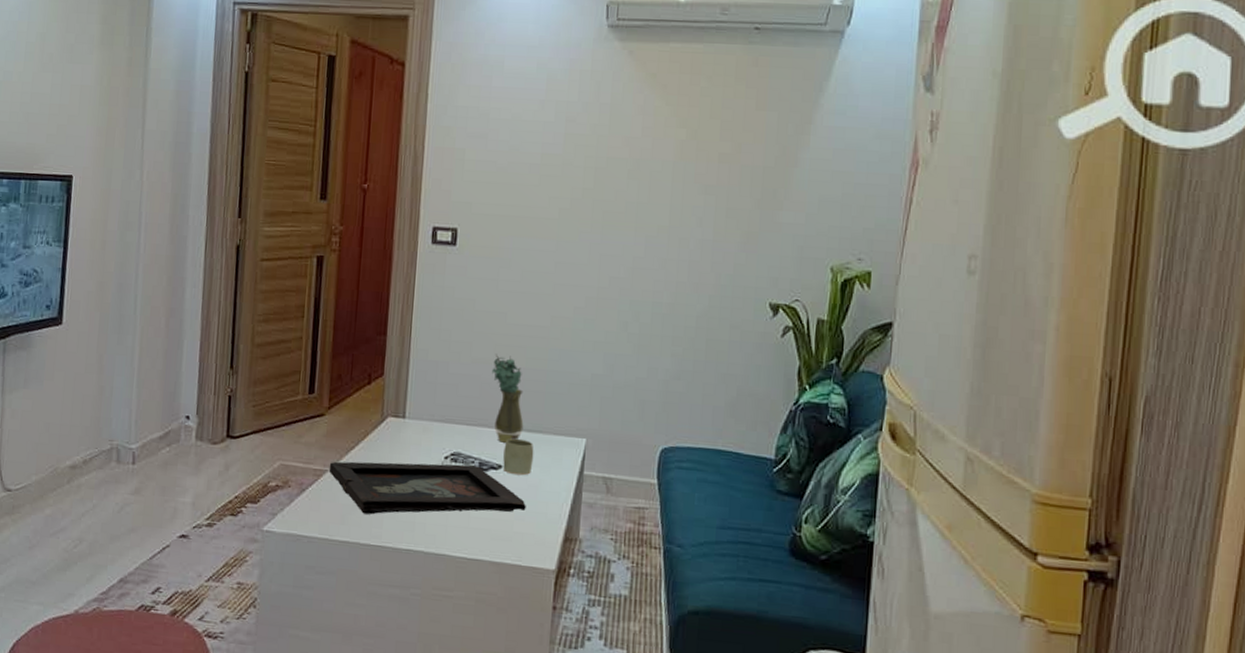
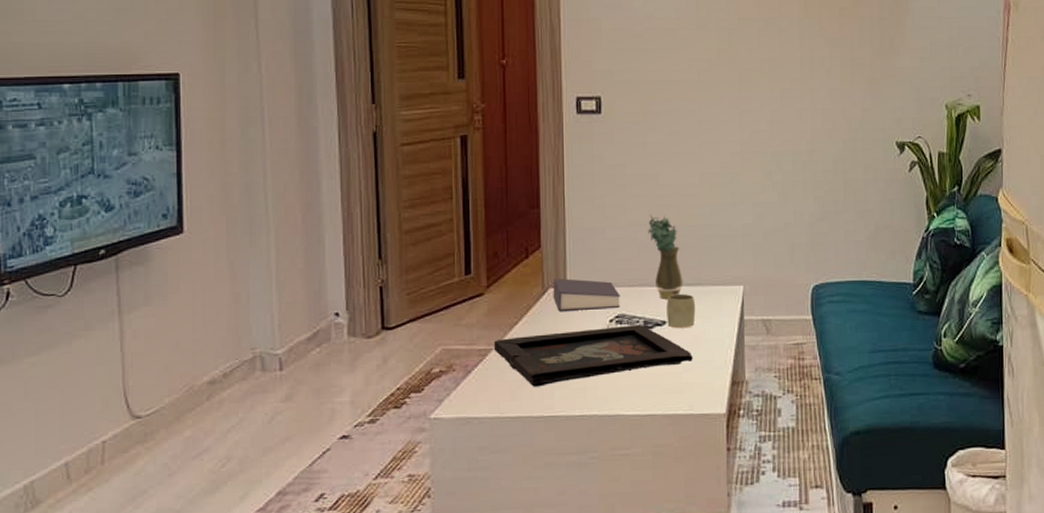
book: none [391,407,458,445] -> present [553,278,620,312]

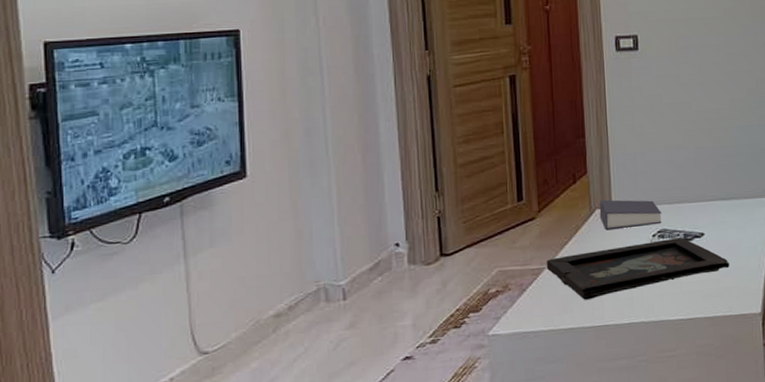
vase: present [648,214,683,299] -> none [684,138,719,214]
mug: present [667,294,696,329] -> none [704,208,731,240]

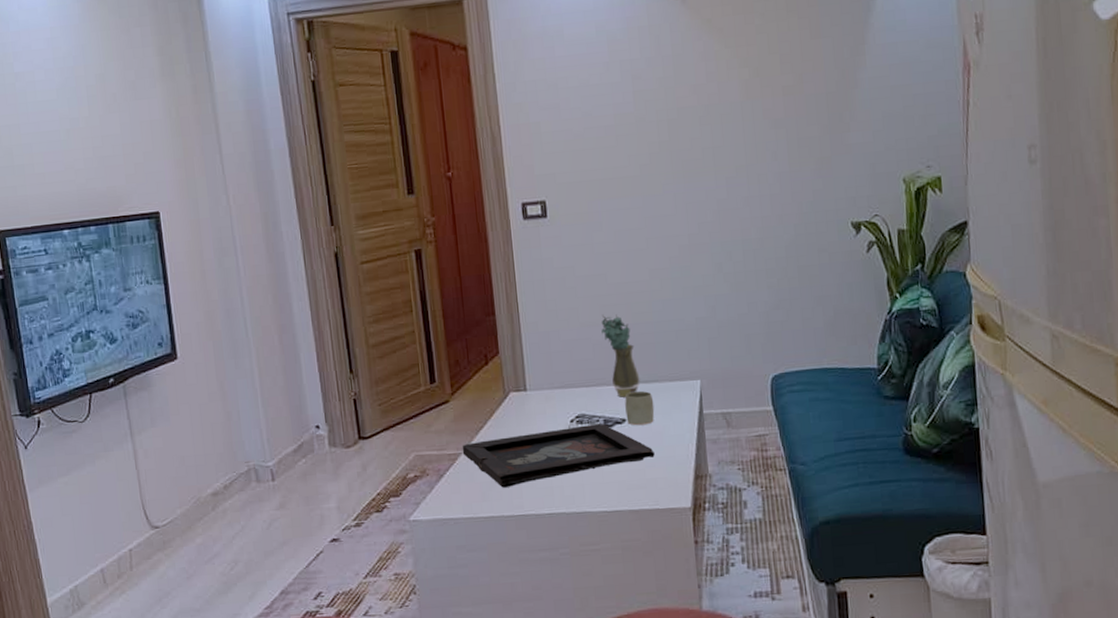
book: present [599,199,662,231] -> none [513,382,580,415]
vase: none [684,138,719,214] -> present [601,314,640,398]
mug: none [704,208,731,240] -> present [624,391,655,426]

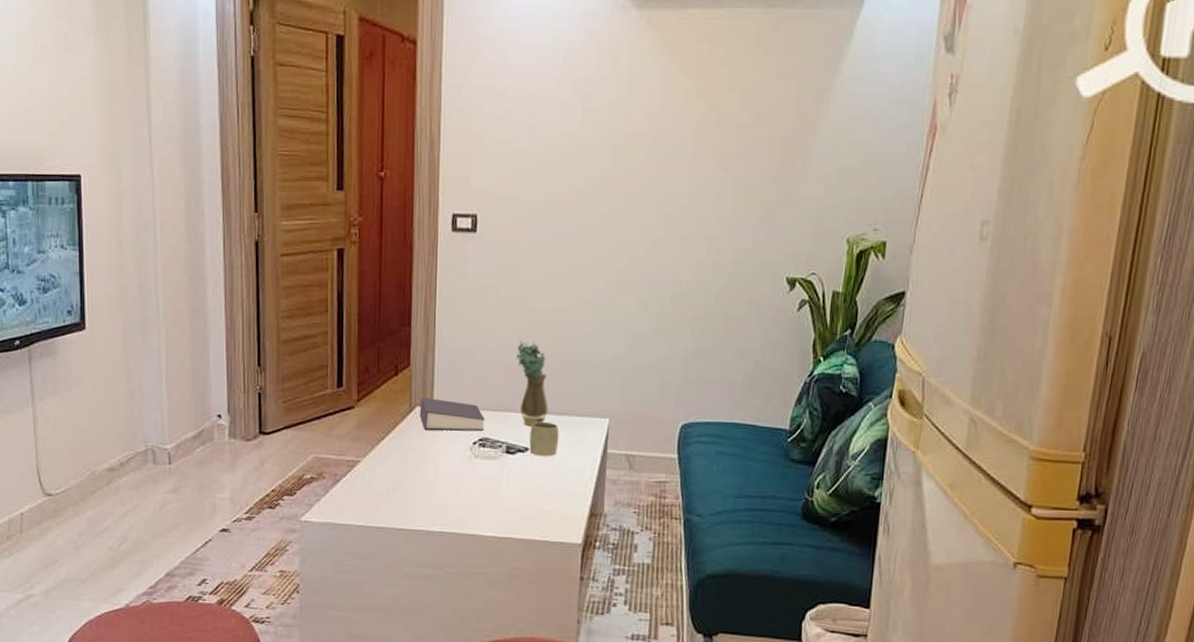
decorative tray: present [462,423,655,488] -> none [361,448,553,501]
book: none [513,382,580,415] -> present [419,396,485,431]

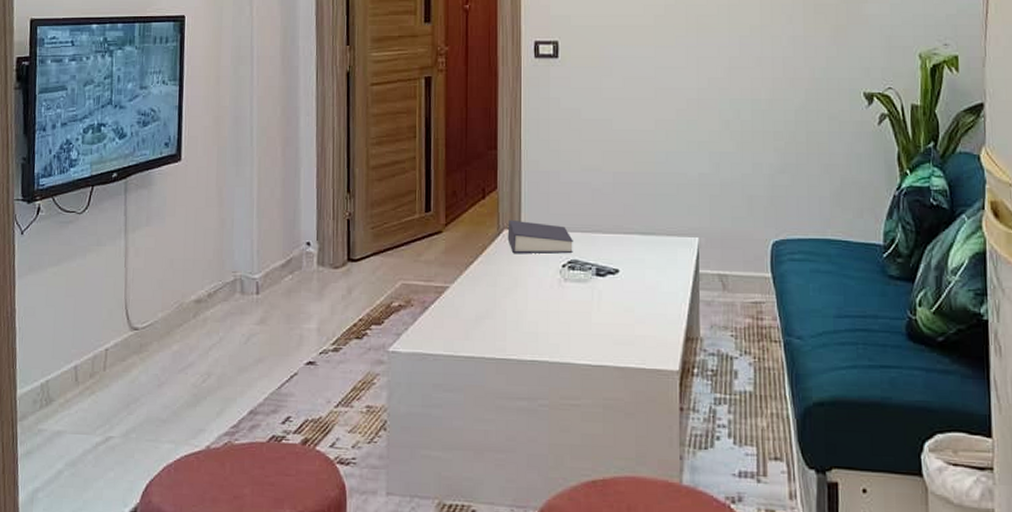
vase: present [516,339,549,426] -> none [602,160,637,247]
mug: present [529,422,559,457] -> none [620,243,649,279]

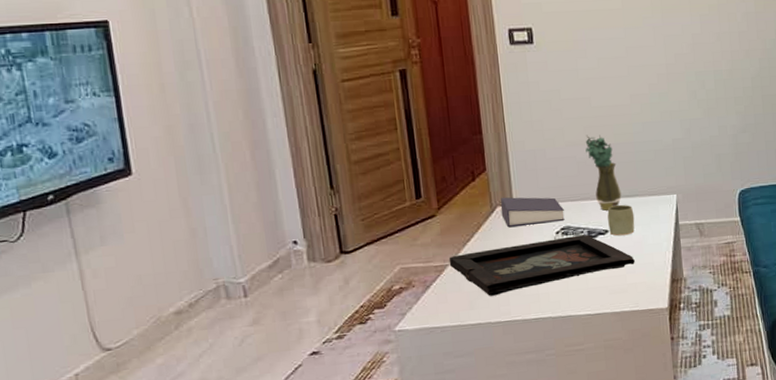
decorative tray: none [449,271,645,328] -> present [449,234,635,296]
vase: none [602,160,637,247] -> present [585,134,622,211]
mug: none [620,243,649,279] -> present [607,205,635,237]

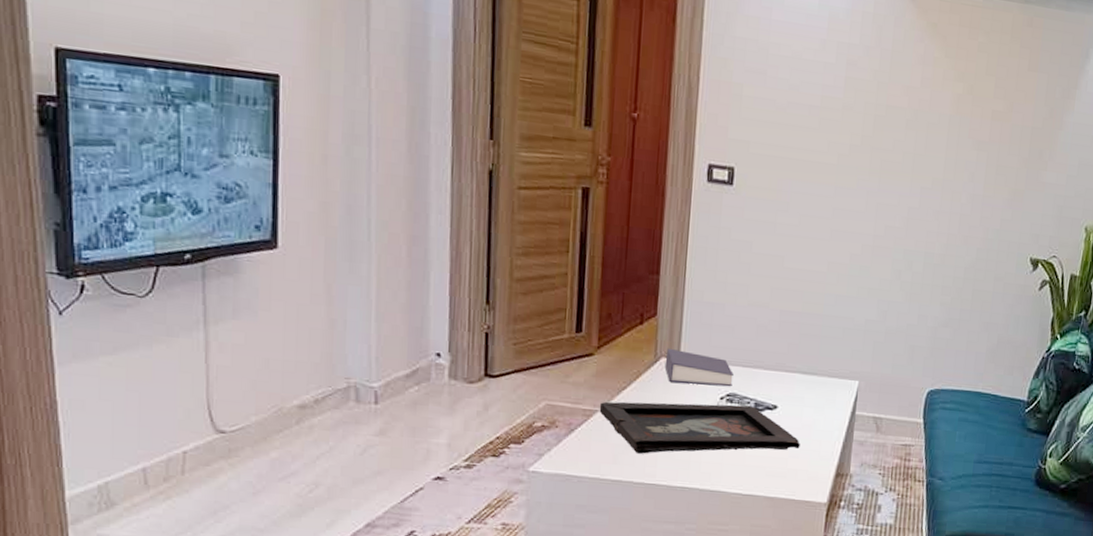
vase: present [585,134,622,211] -> none [768,297,799,384]
mug: present [607,205,635,237] -> none [778,380,809,416]

